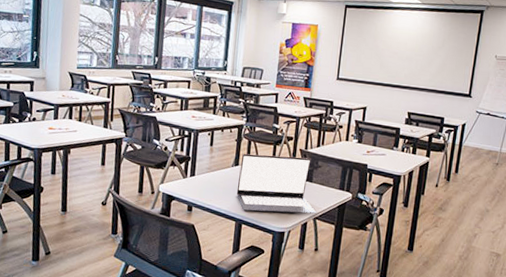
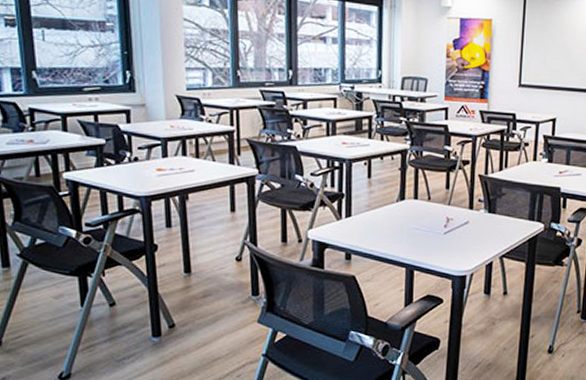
laptop: present [236,153,317,214] -> none [404,184,503,254]

